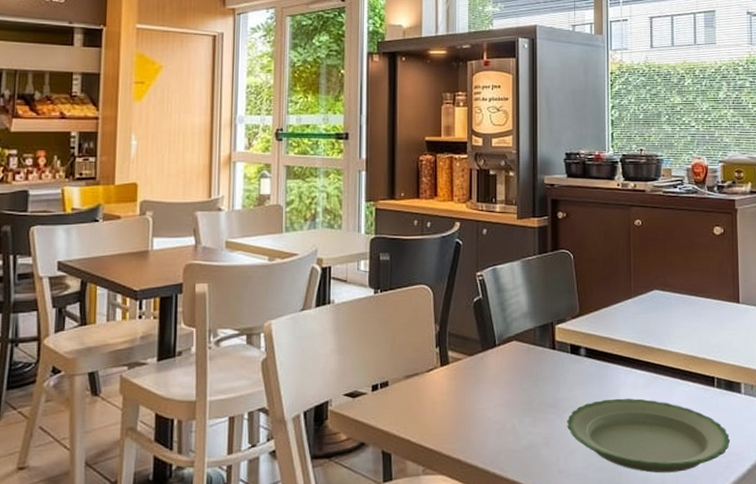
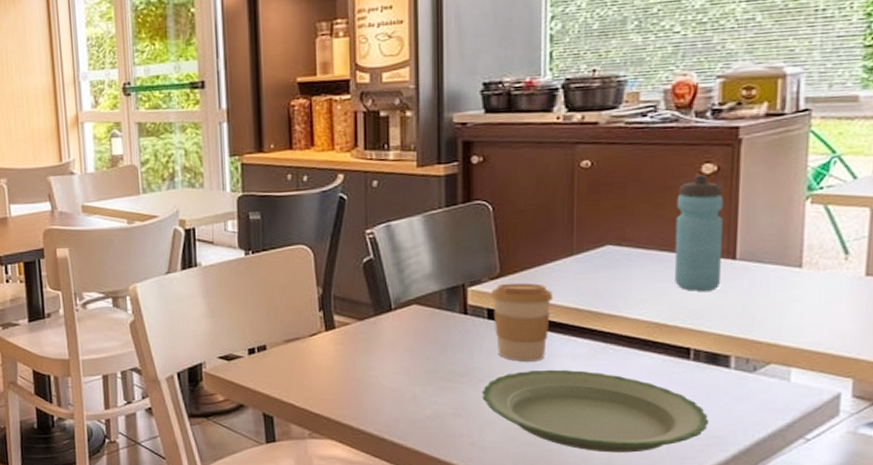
coffee cup: none [572,321,619,392] -> present [490,282,554,362]
water bottle: none [699,235,731,329] -> present [674,174,724,291]

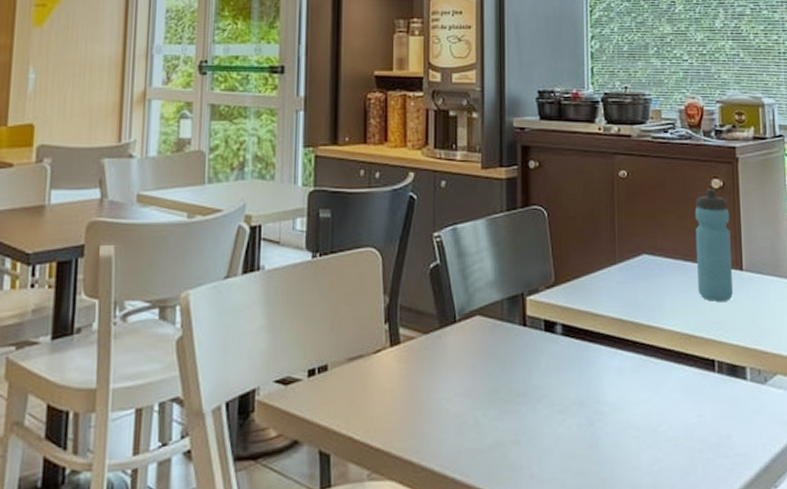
plate: present [482,369,710,453] -> none [541,386,735,478]
coffee cup: present [490,282,554,362] -> none [547,292,601,378]

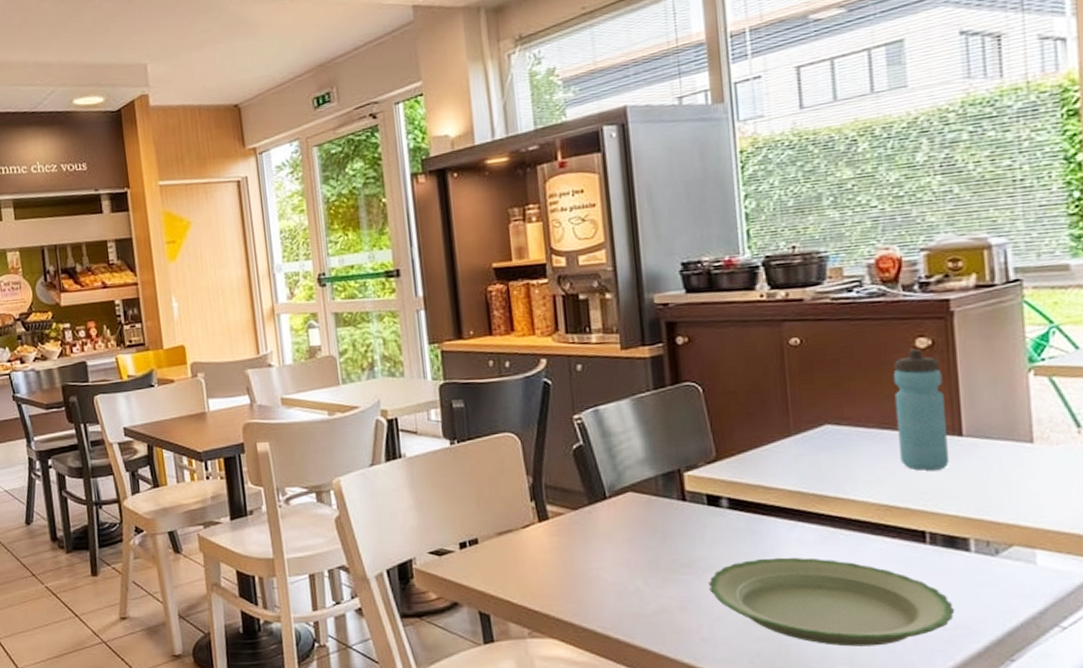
plate: none [541,386,735,478] -> present [709,557,955,647]

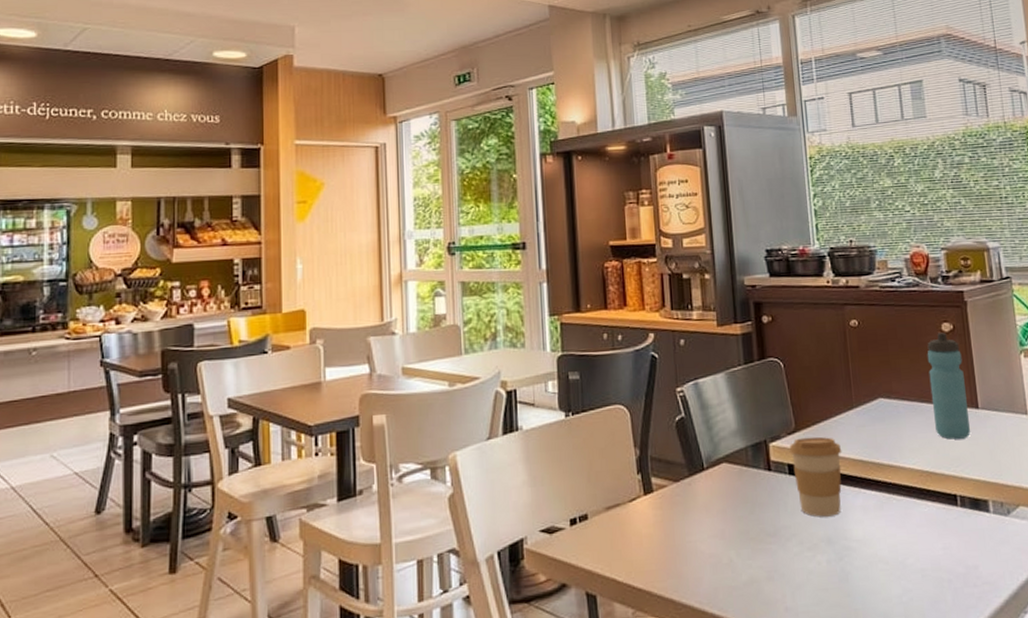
coffee cup: none [708,466,775,550] -> present [789,436,842,517]
plate: present [709,557,955,647] -> none [791,523,982,608]

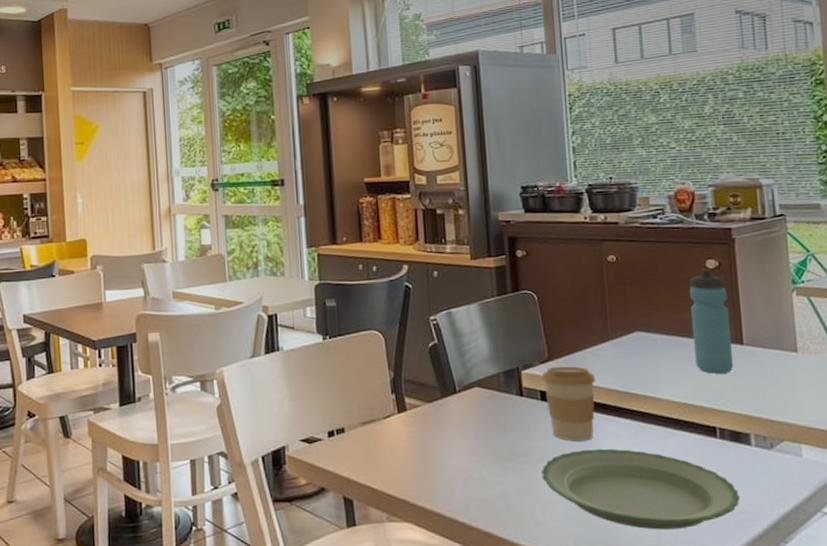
plate: none [791,523,982,608] -> present [542,448,741,530]

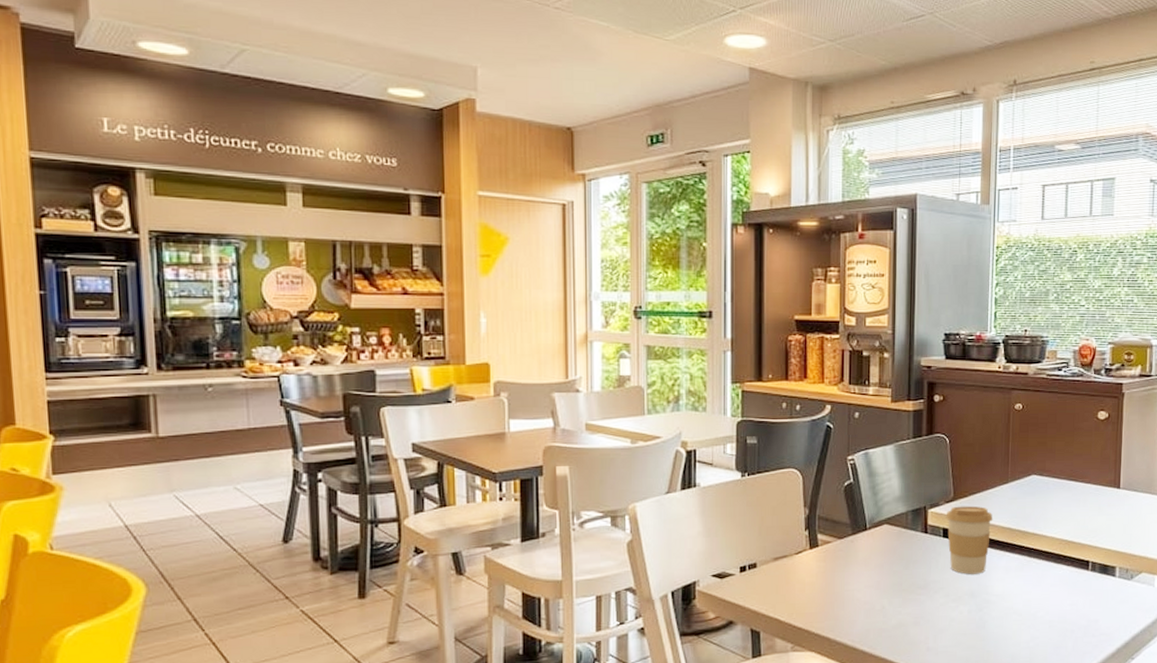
plate: present [542,448,741,530] -> none [937,581,1102,652]
water bottle: present [689,269,734,374] -> none [1079,420,1112,514]

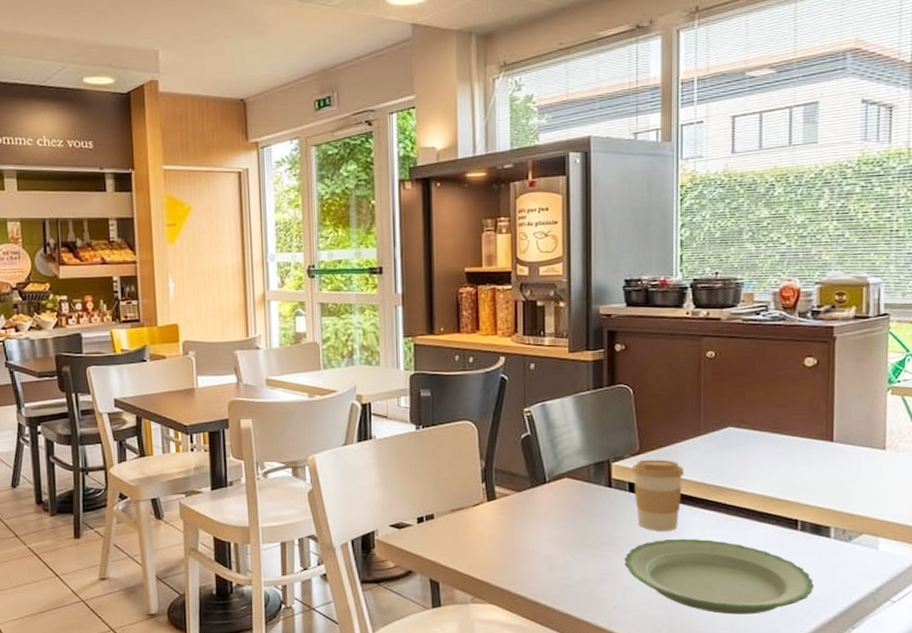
plate: none [937,581,1102,652] -> present [625,538,815,615]

